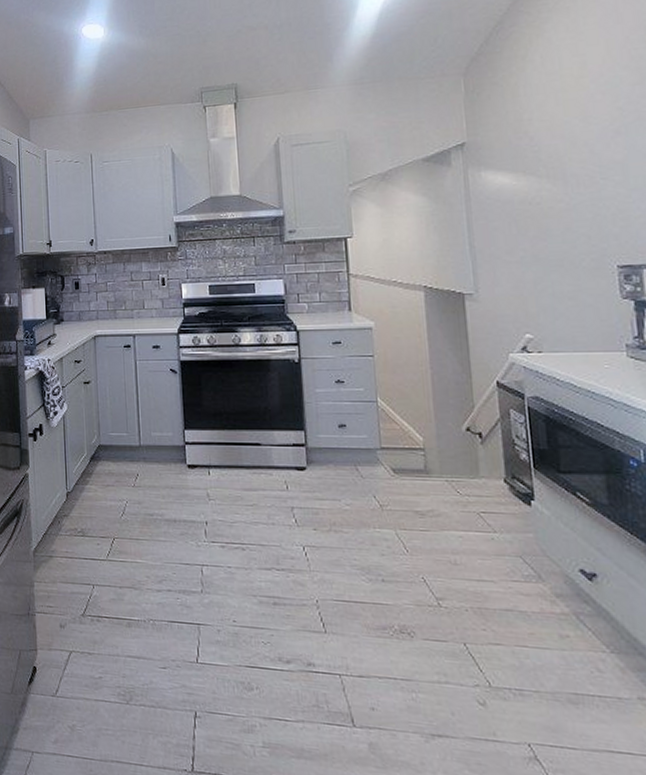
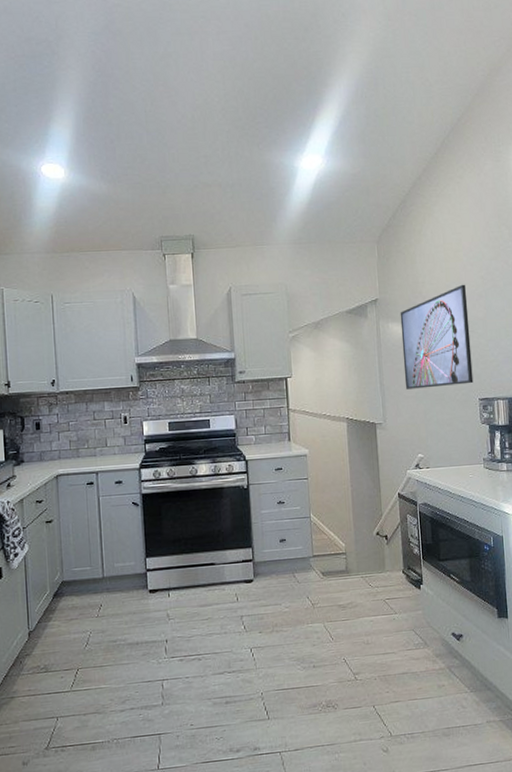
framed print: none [496,118,609,253] -> present [400,284,474,389]

